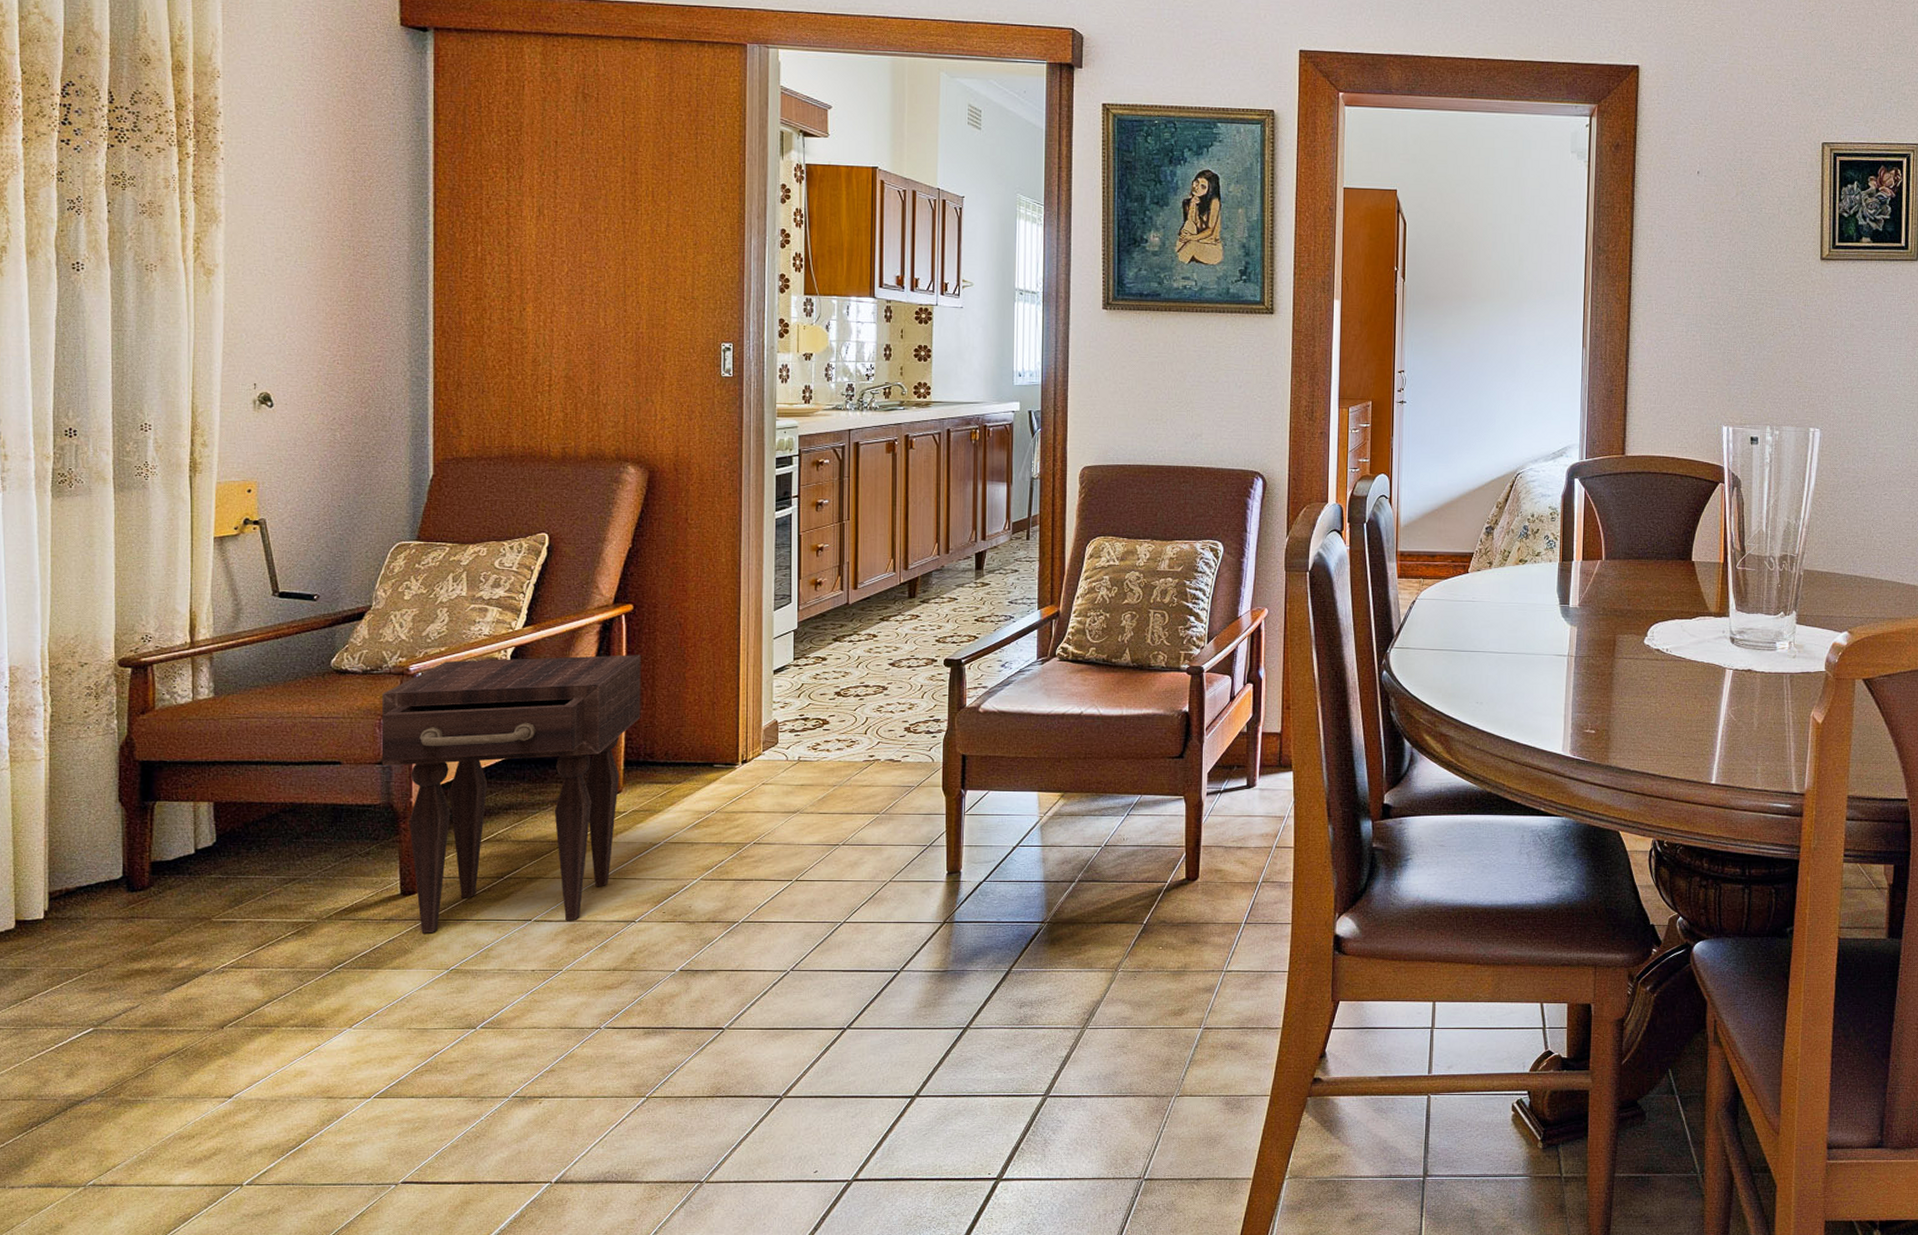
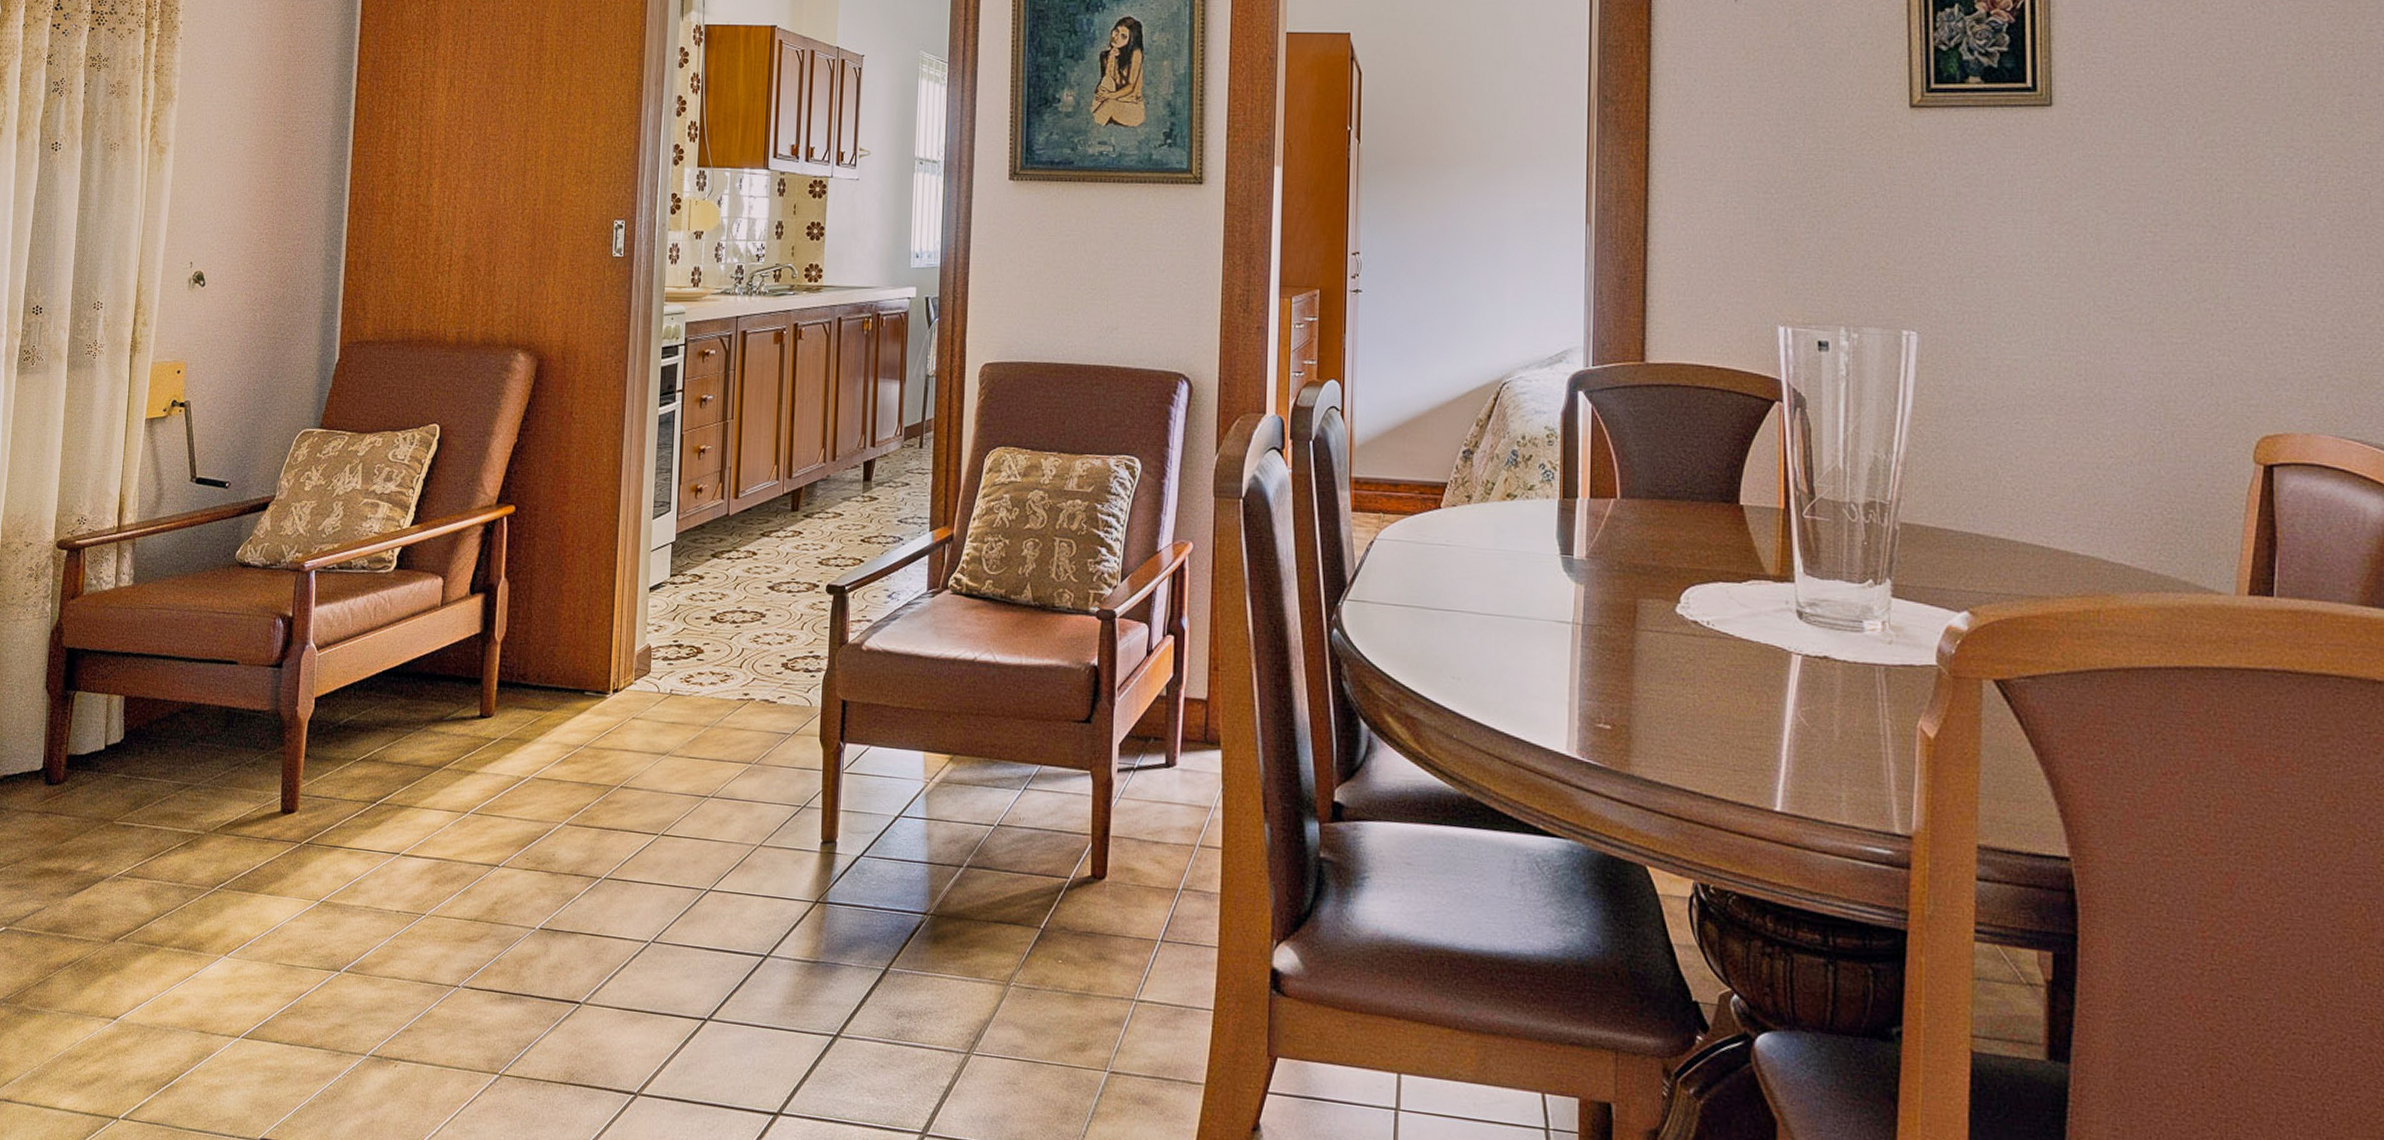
nightstand: present [381,655,641,934] -> none [273,558,520,859]

